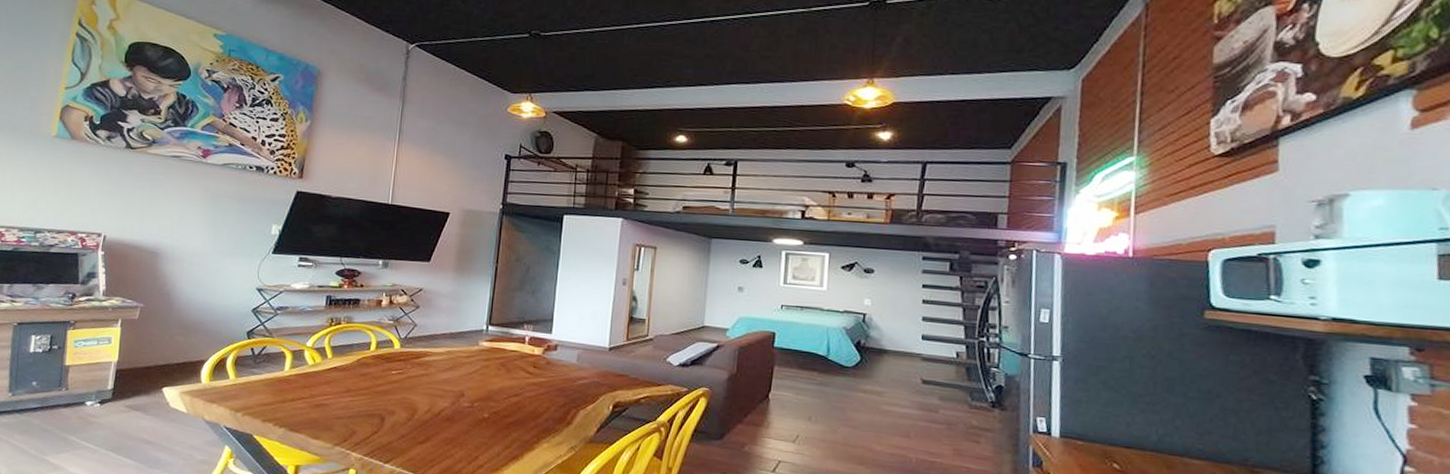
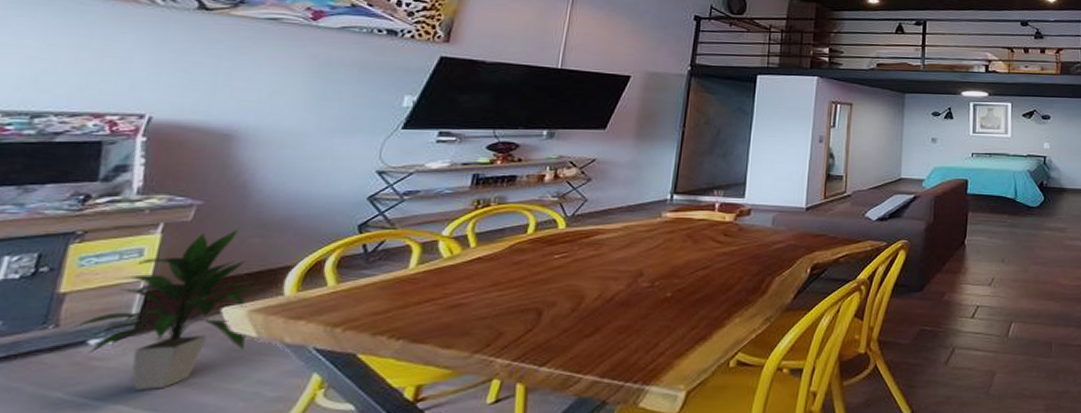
indoor plant: none [73,327,188,443] -> present [68,228,264,390]

